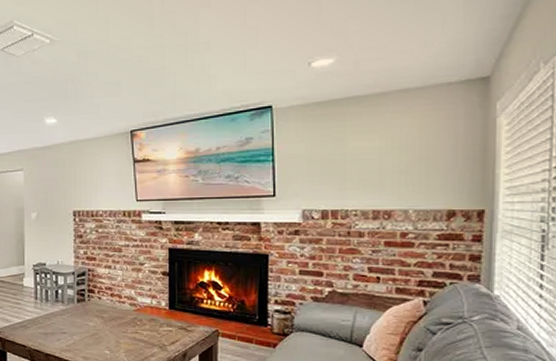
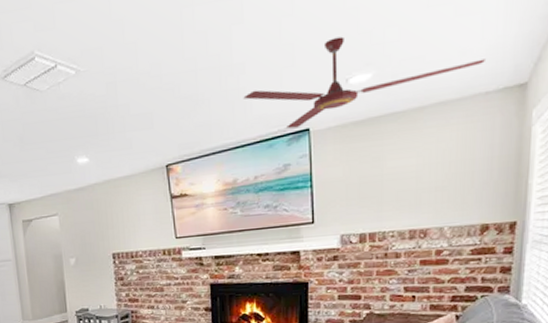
ceiling fan: none [208,24,446,105] -> present [243,36,485,129]

